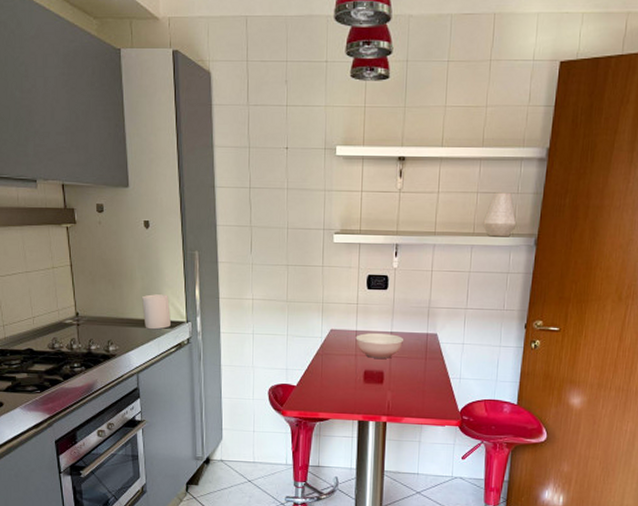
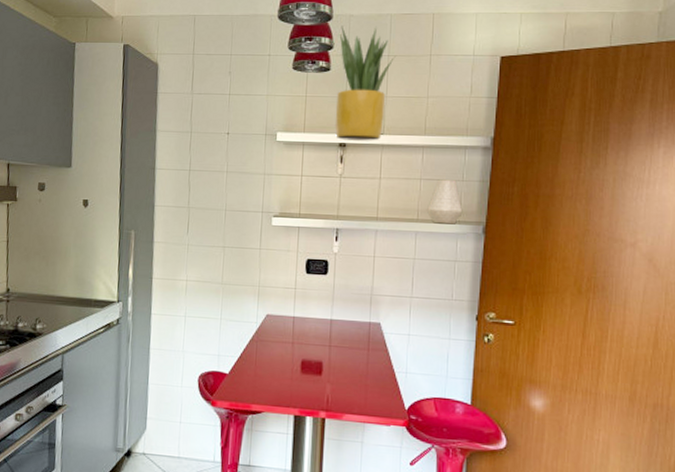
pen holder: present [142,294,172,330] -> none [74,272,102,309]
bowl: present [355,332,404,359] -> none [293,319,345,348]
planter: none [395,27,456,154] -> present [335,26,396,141]

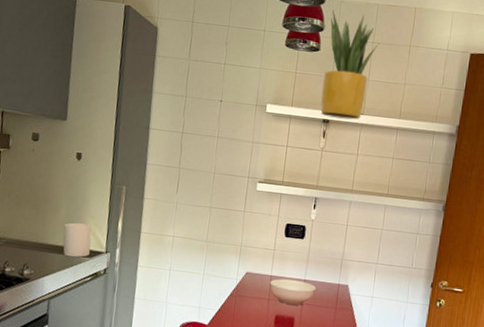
pen holder: none [74,272,102,309] -> present [63,222,91,258]
bowl: none [293,319,345,348] -> present [269,278,317,305]
vase: present [427,179,463,225] -> none [397,159,428,201]

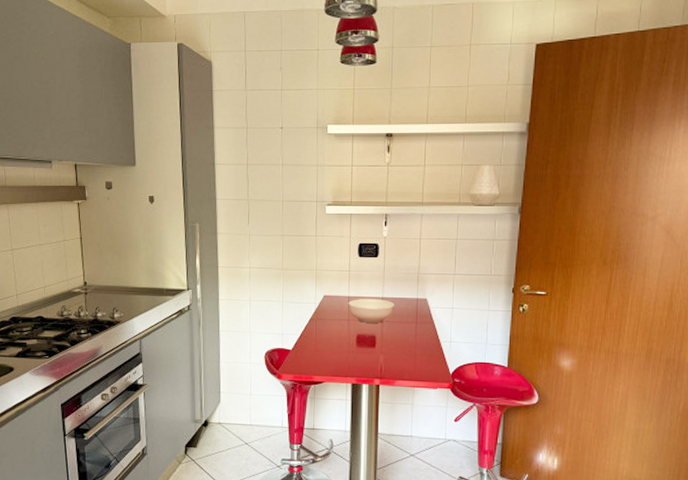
pen holder: present [63,222,91,258] -> none [146,264,173,297]
planter: present [320,10,380,120] -> none [382,18,438,130]
vase: none [397,159,428,201] -> present [468,164,501,206]

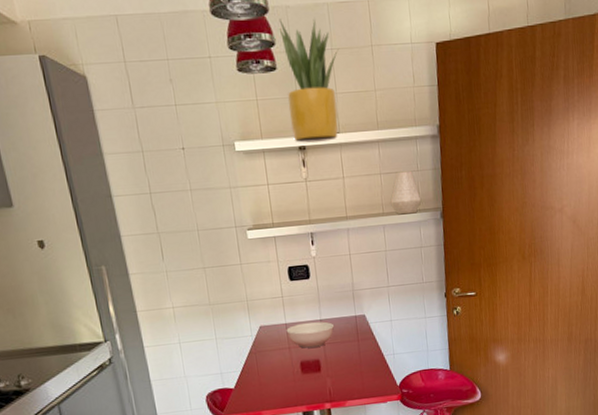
planter: none [382,18,438,130] -> present [279,18,339,143]

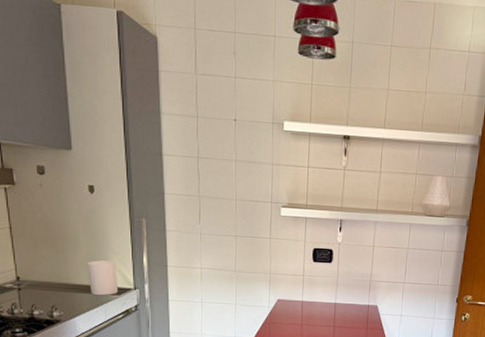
pen holder: none [49,316,89,356] -> present [88,260,119,296]
planter: present [279,18,339,143] -> none [340,8,398,135]
bowl: present [286,321,335,348] -> none [301,303,347,328]

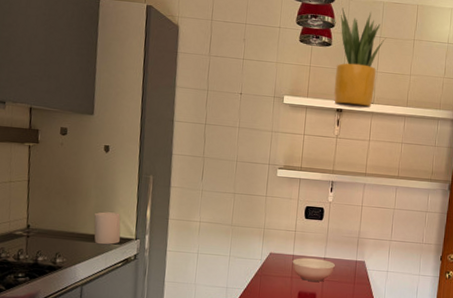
bowl: none [301,303,347,328] -> present [292,257,336,282]
planter: none [340,8,398,135] -> present [334,7,386,109]
vase: present [421,175,451,218] -> none [406,144,434,182]

